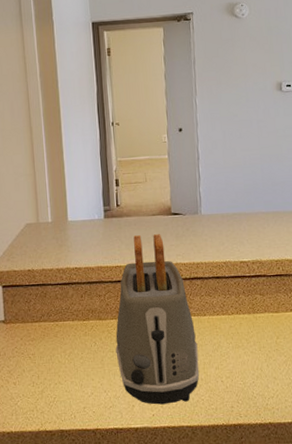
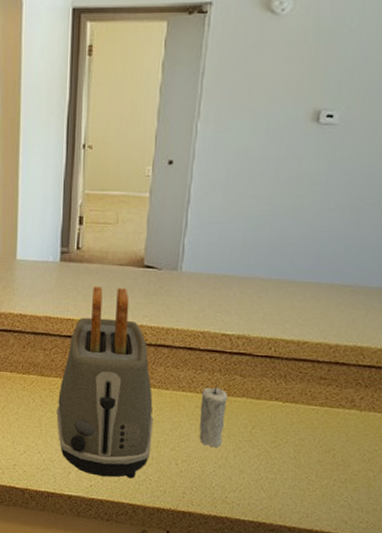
candle: none [232,305,256,361] -> present [199,384,228,448]

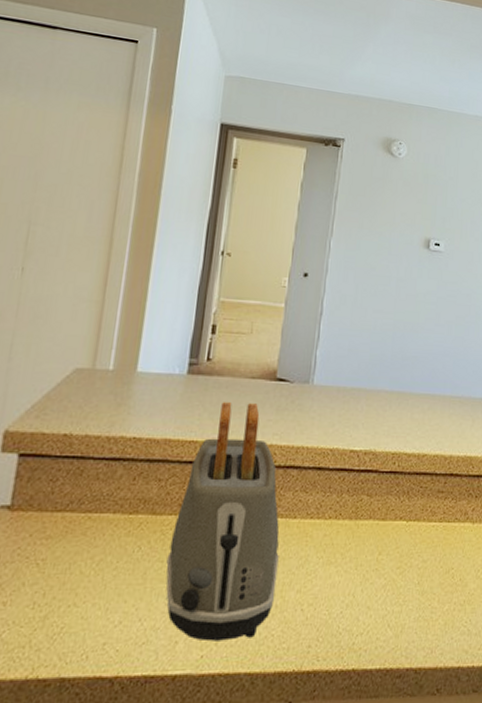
candle: present [199,384,228,448] -> none [326,507,355,583]

